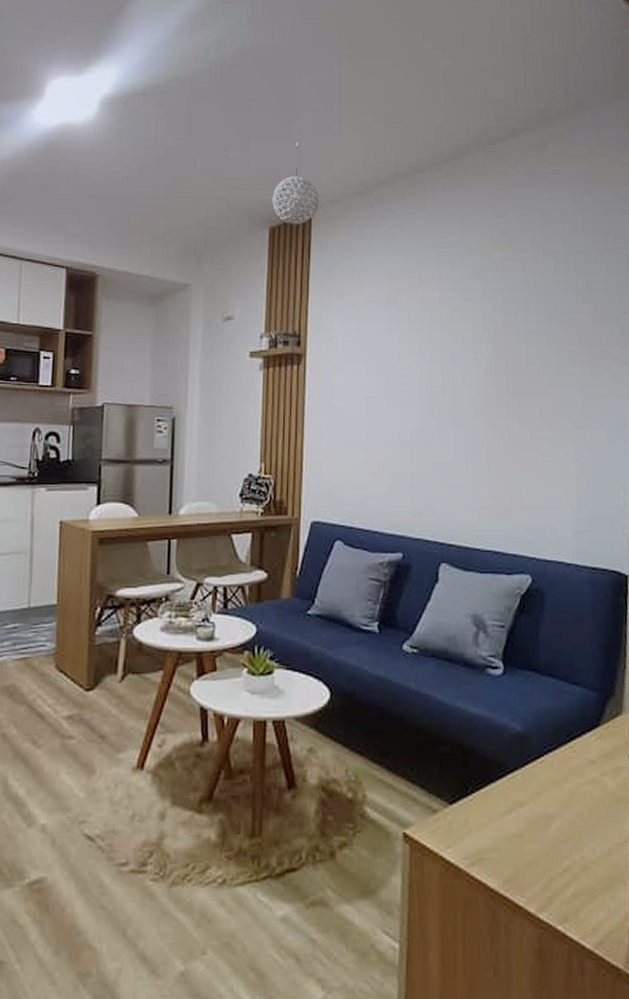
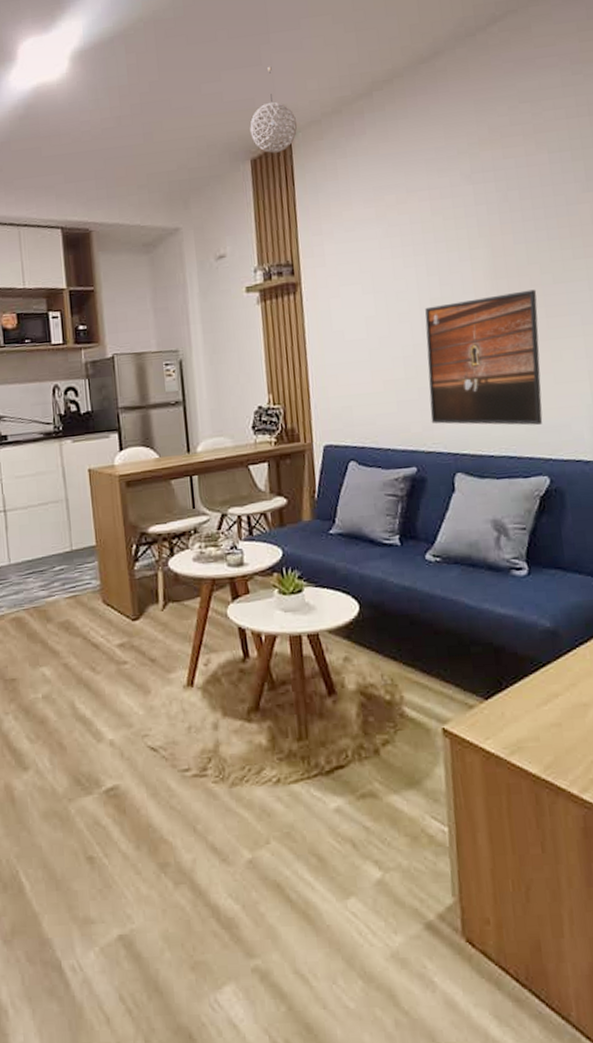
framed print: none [421,389,533,522] -> present [425,289,543,426]

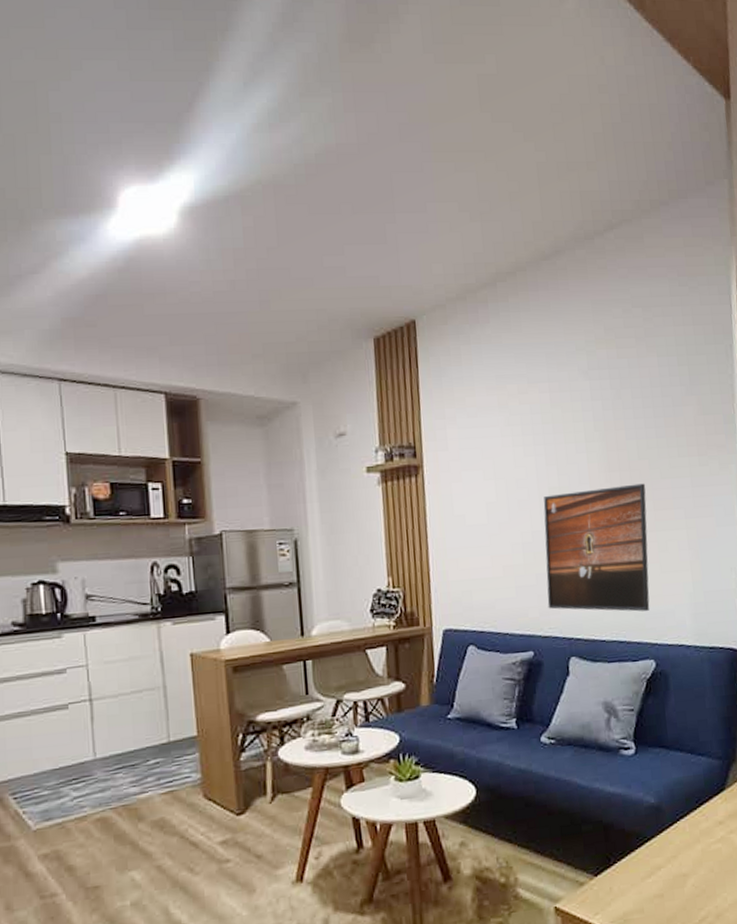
pendant light: present [250,67,298,153] -> none [373,247,422,334]

